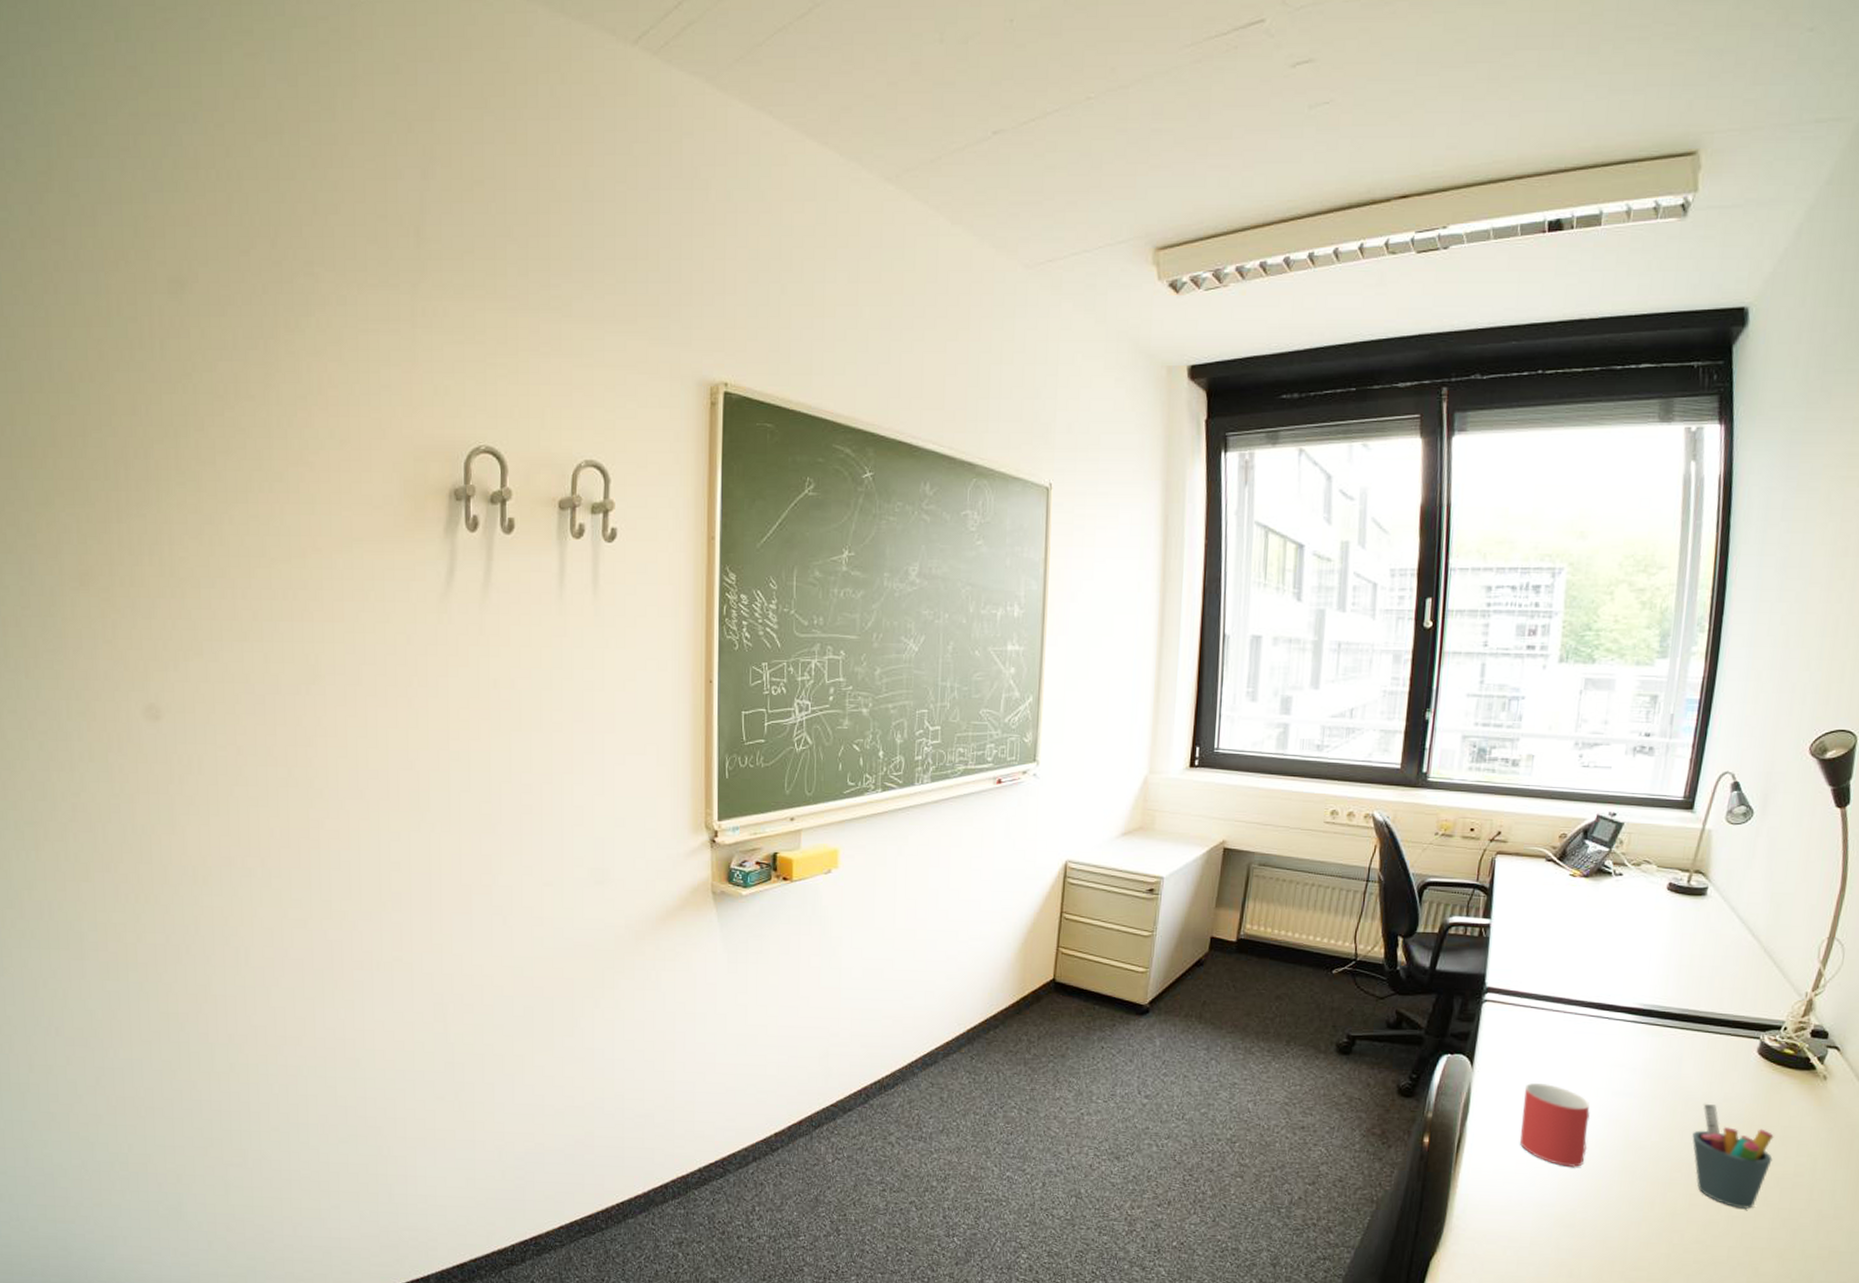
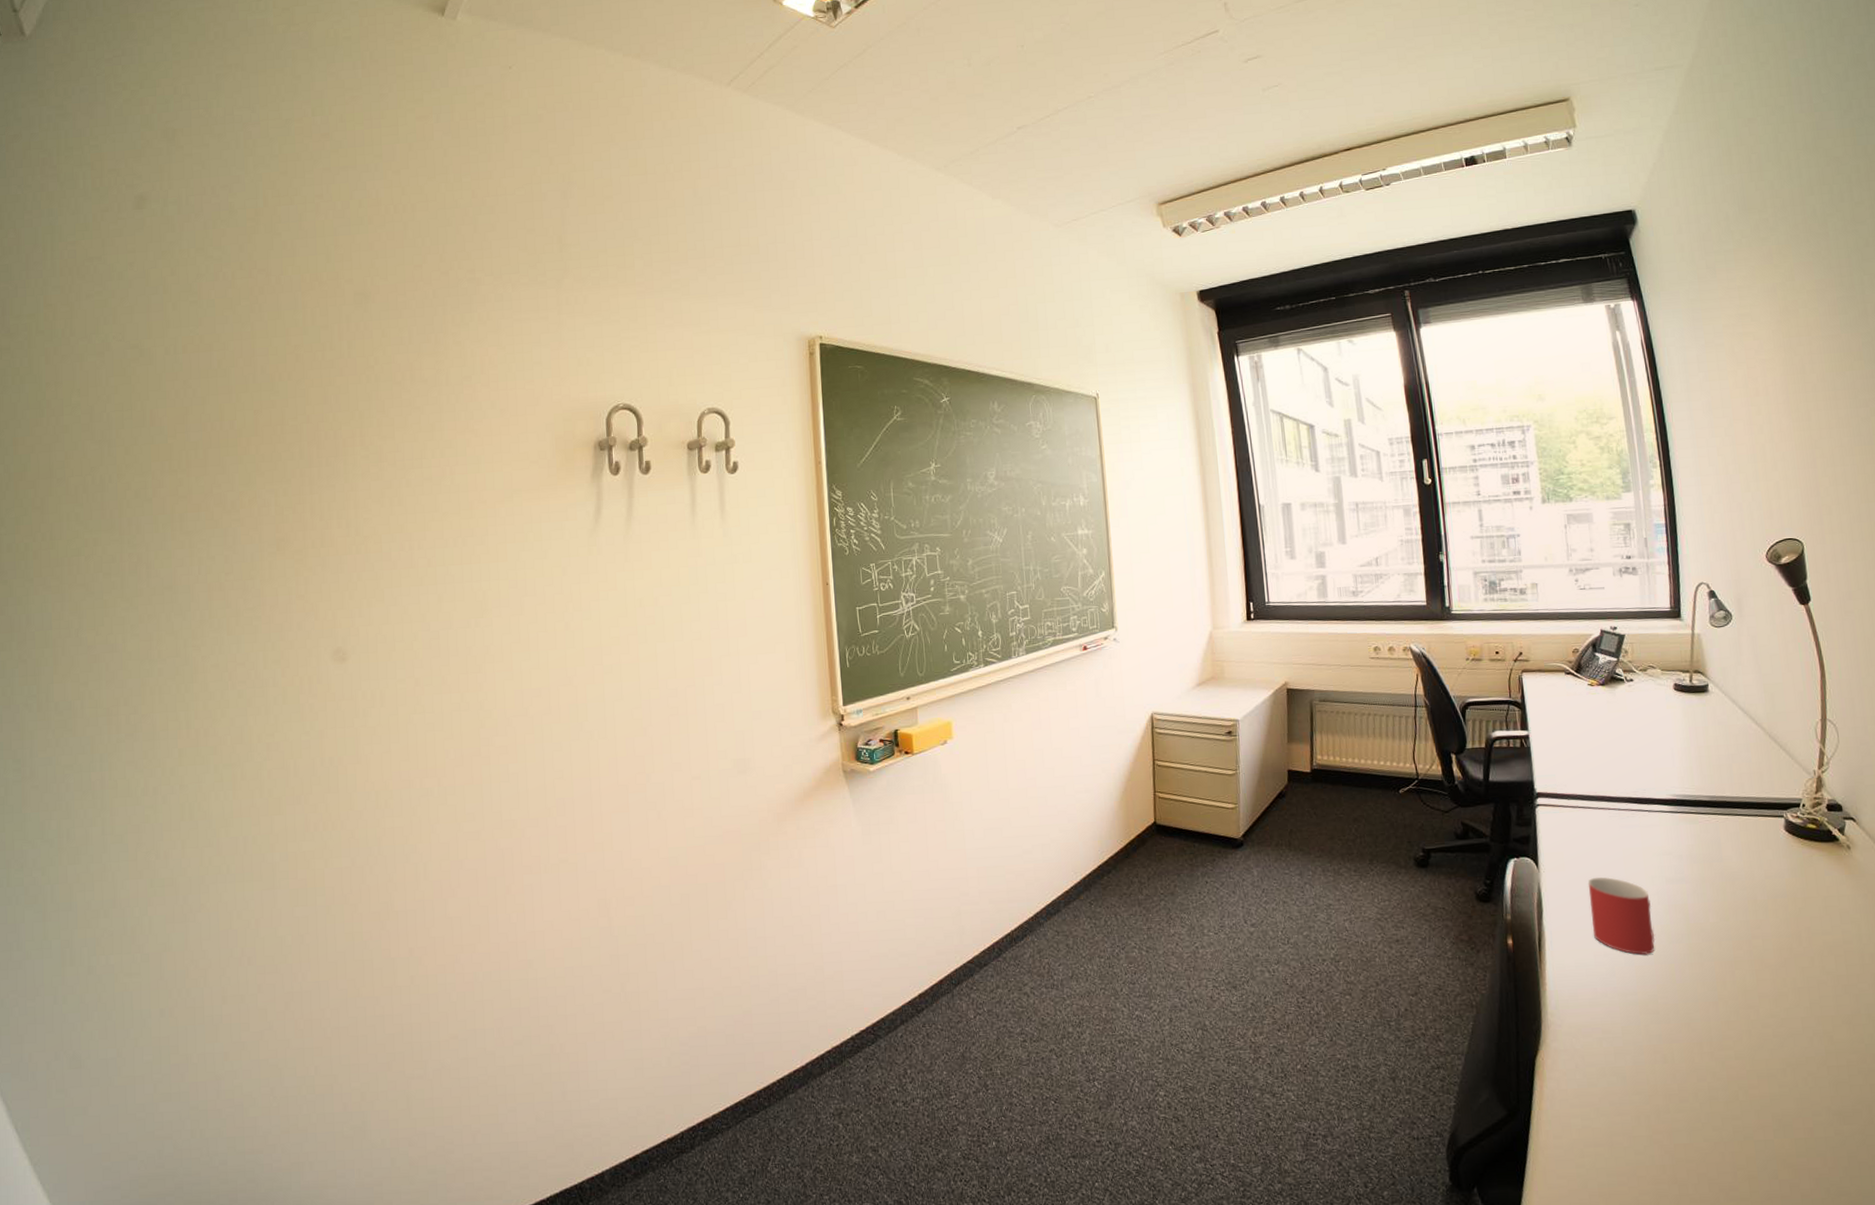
pen holder: present [1692,1103,1774,1209] -> none [1745,881,1821,979]

